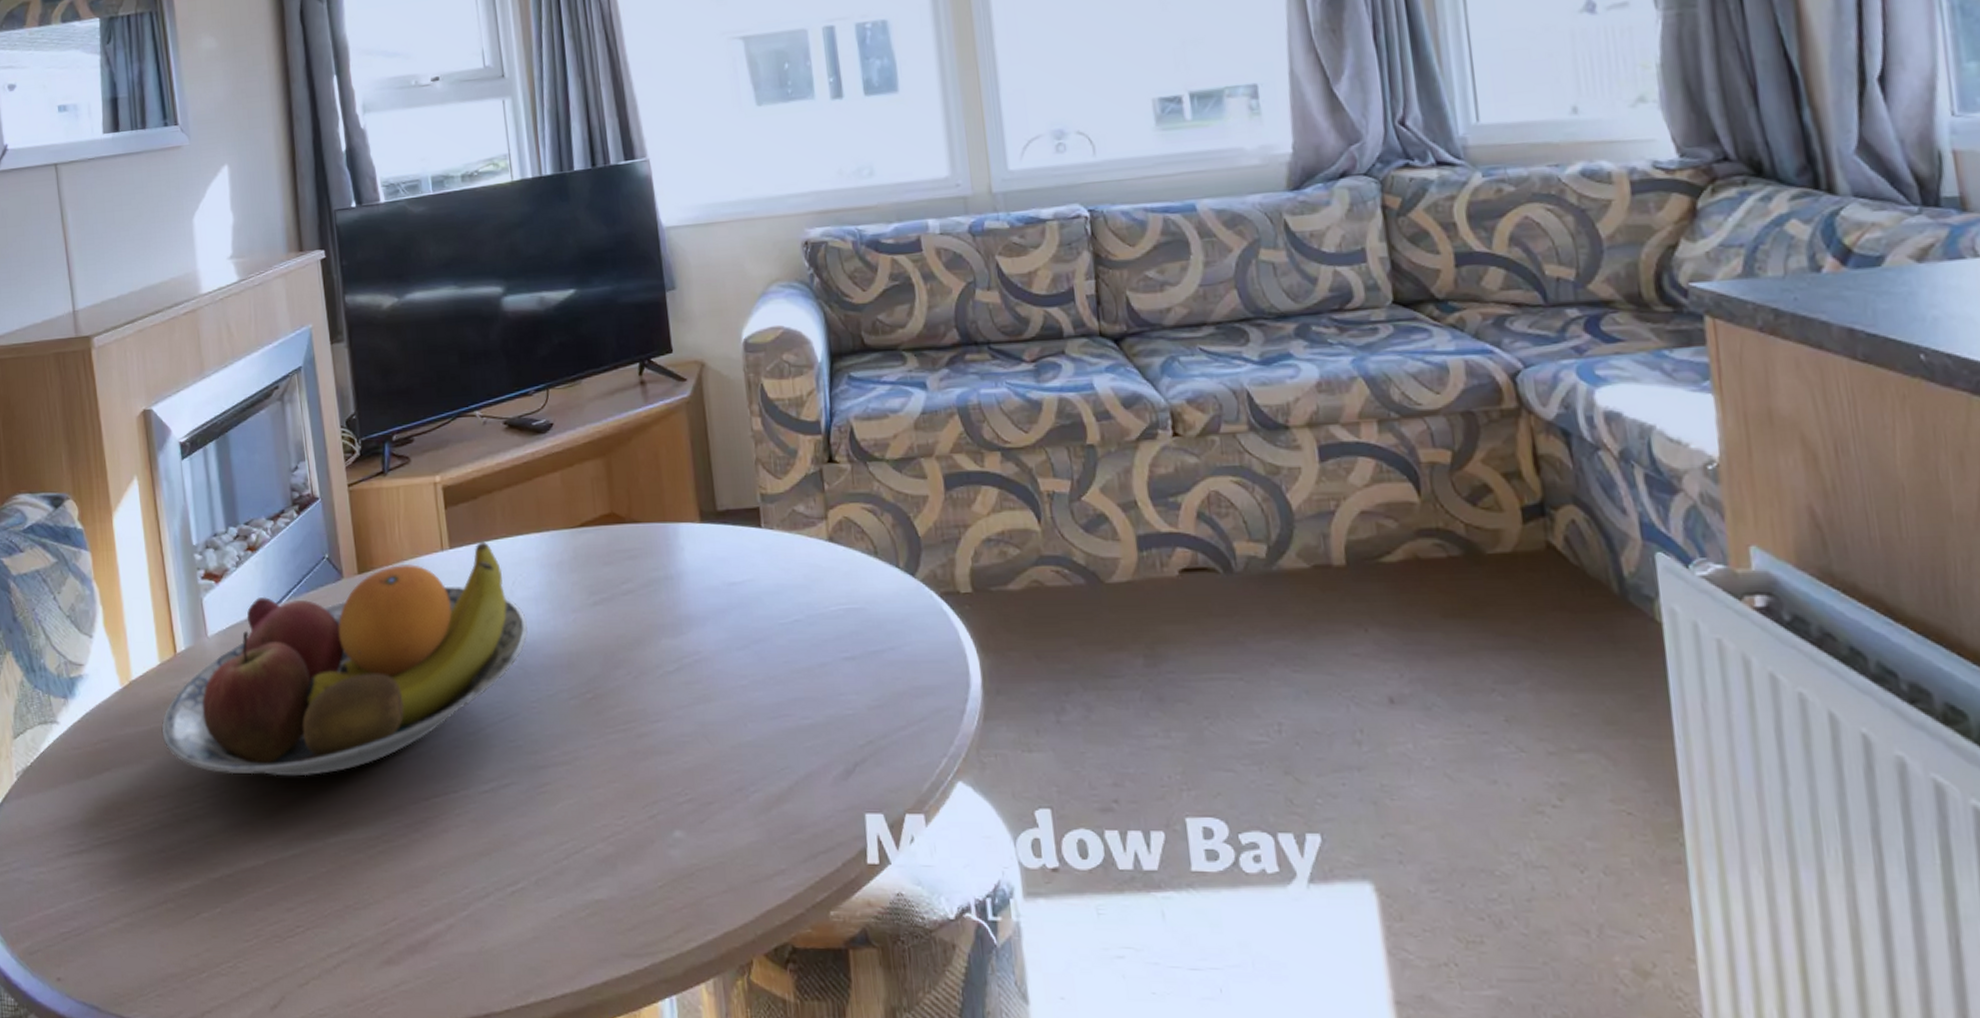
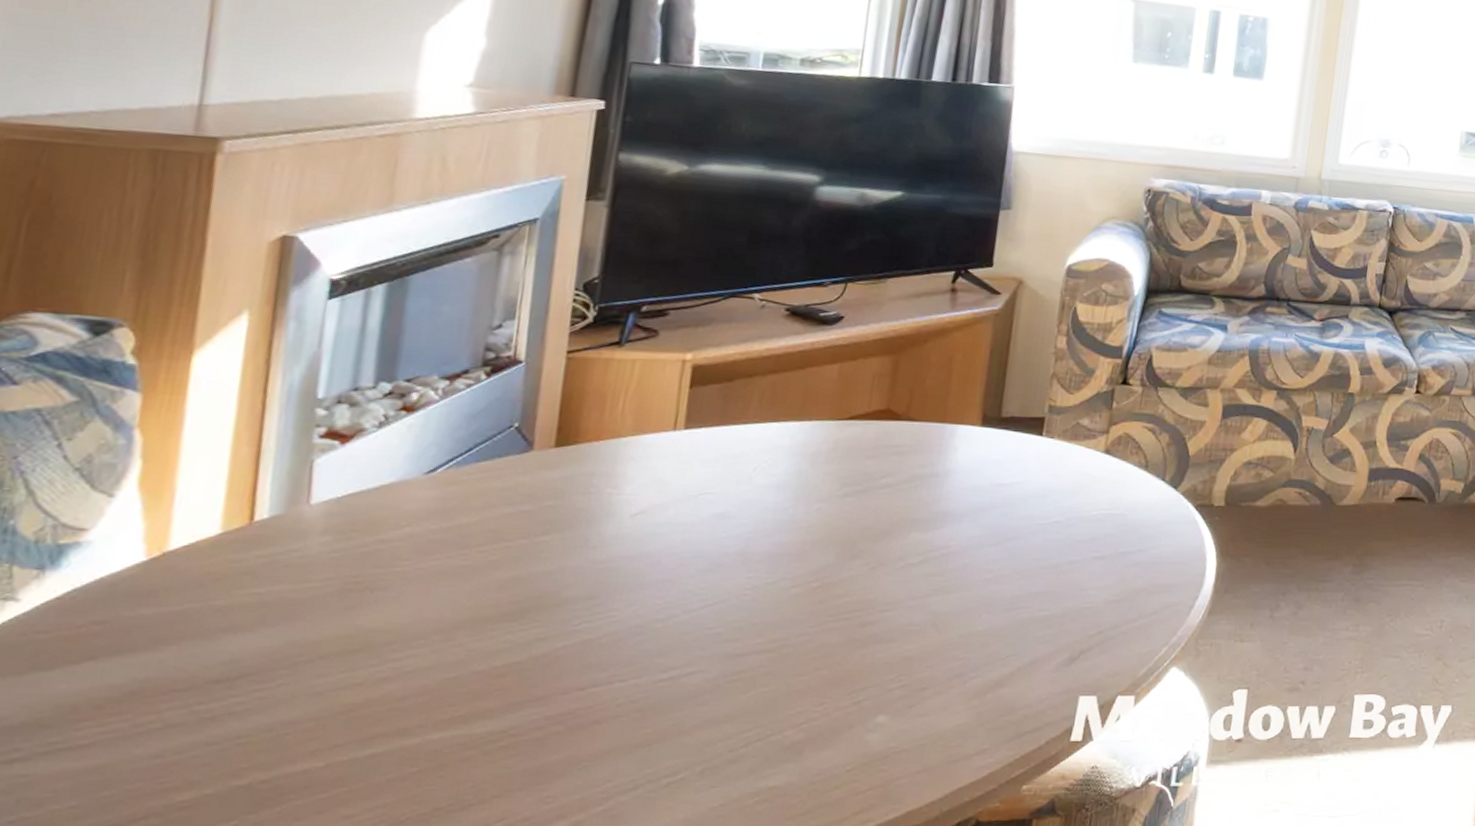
fruit bowl: present [161,541,528,777] -> none [199,425,762,666]

